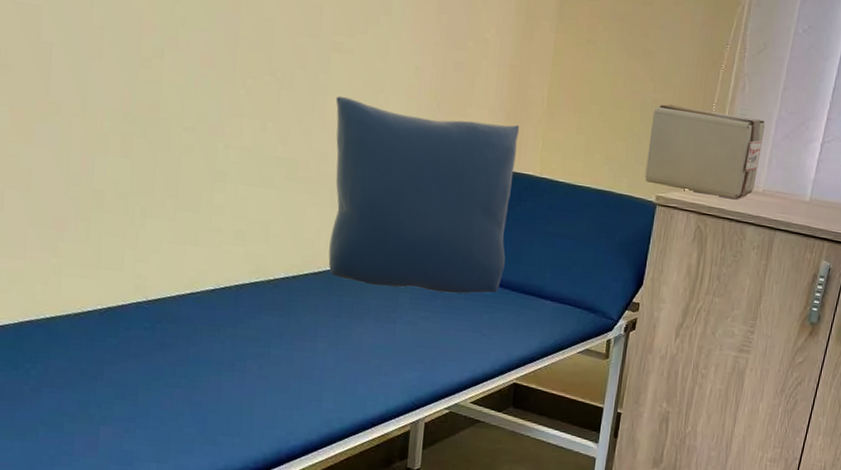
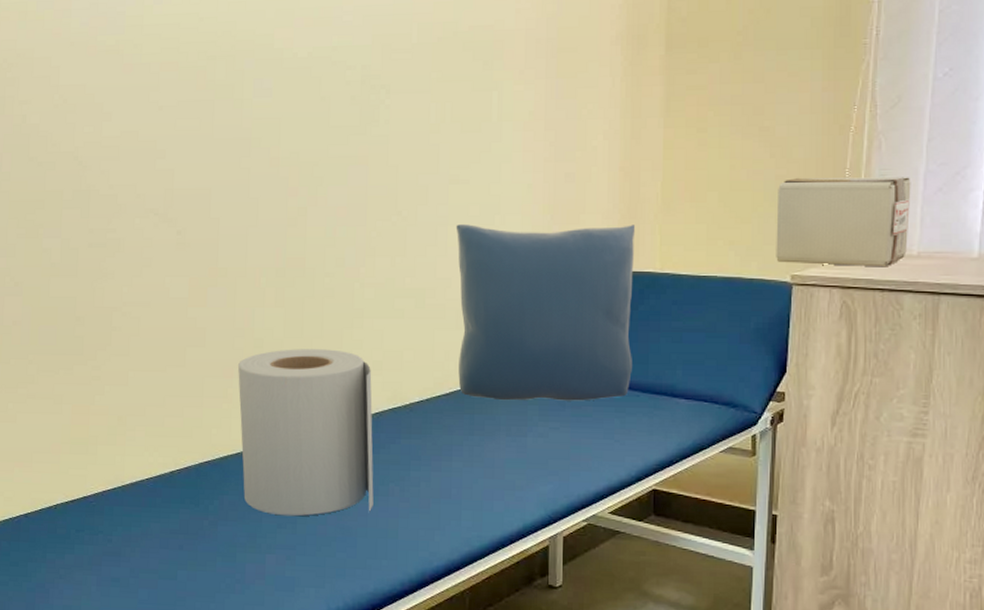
paper towel roll: none [71,205,233,388] -> present [238,349,374,517]

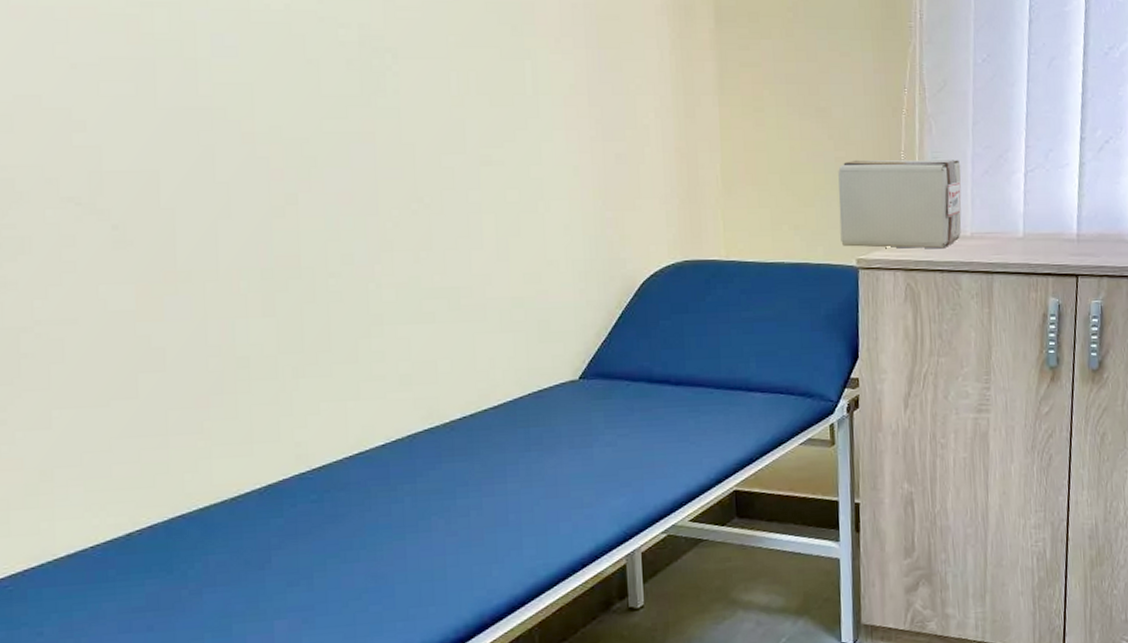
paper towel roll: present [238,349,374,517] -> none [216,364,413,572]
pillow: present [456,223,636,401] -> none [491,210,703,410]

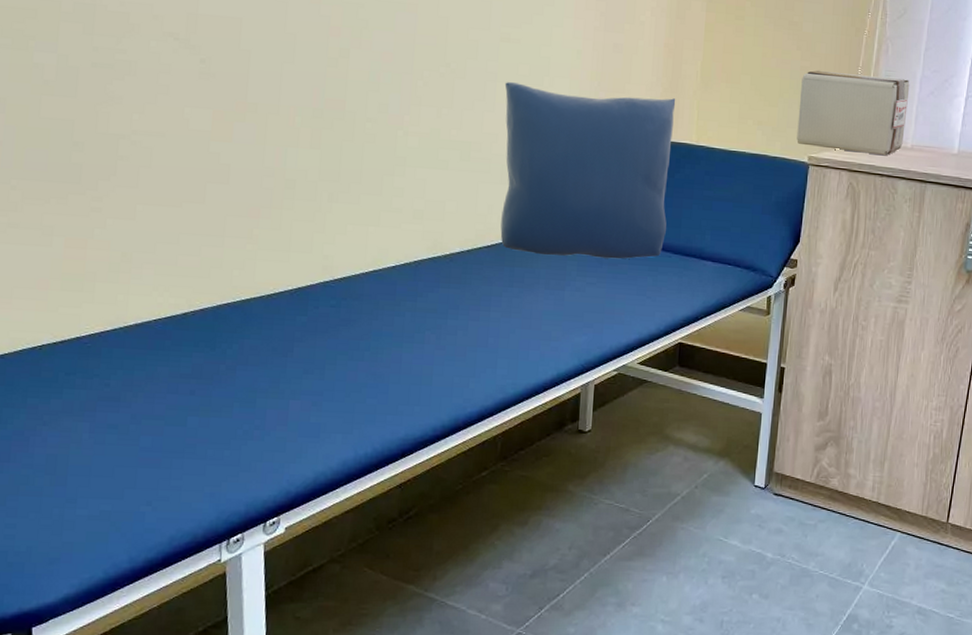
pillow: none [491,210,703,410] -> present [500,81,676,259]

